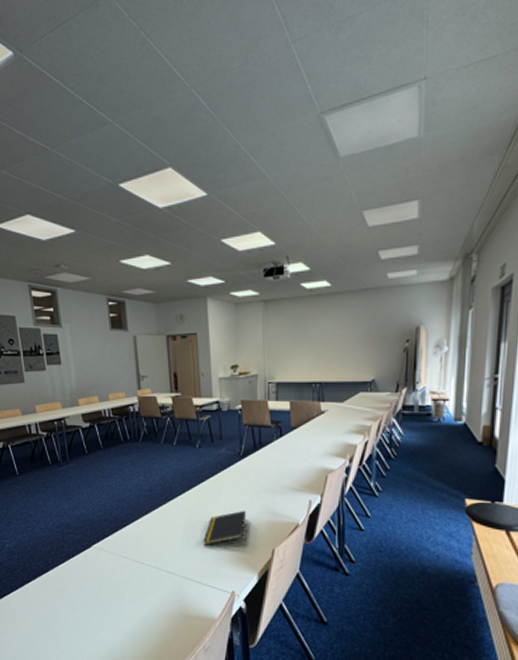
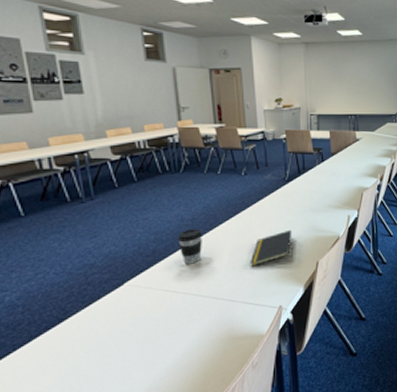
coffee cup: none [137,499,158,535] -> present [178,228,202,264]

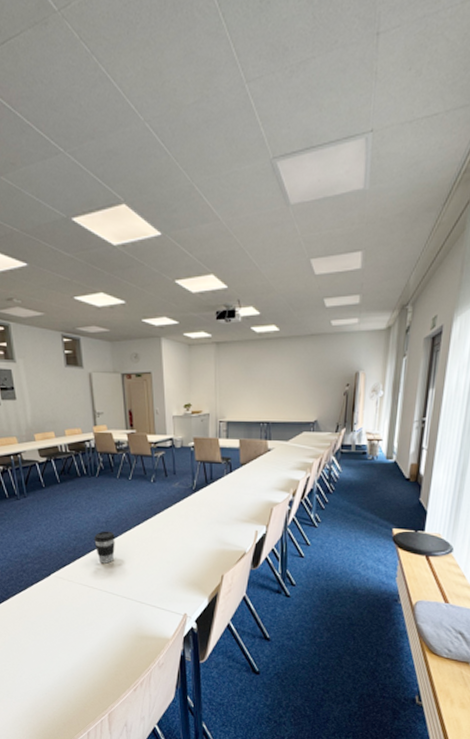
notepad: present [250,229,292,267] -> none [157,540,198,573]

